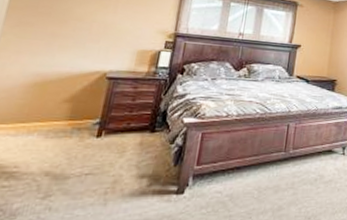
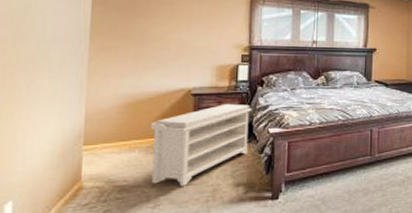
bench: none [46,89,169,175] -> present [150,103,252,186]

